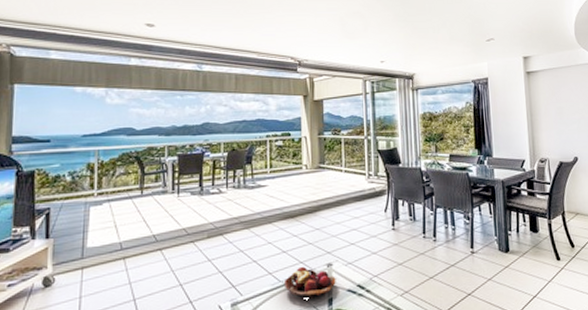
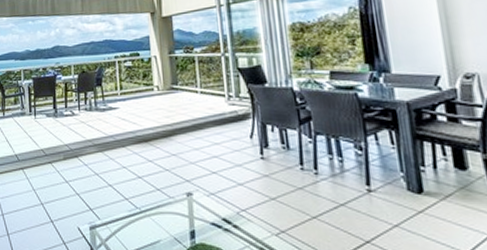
fruit basket: present [283,266,336,299] -> none [141,194,198,229]

